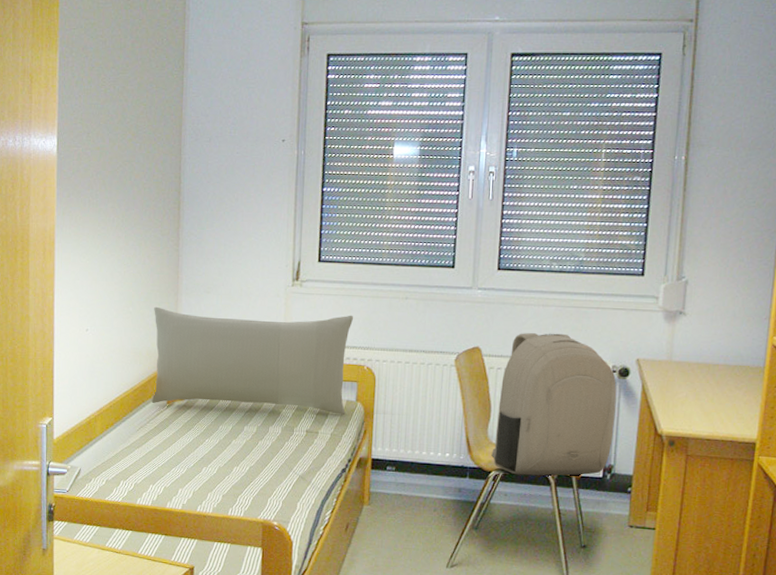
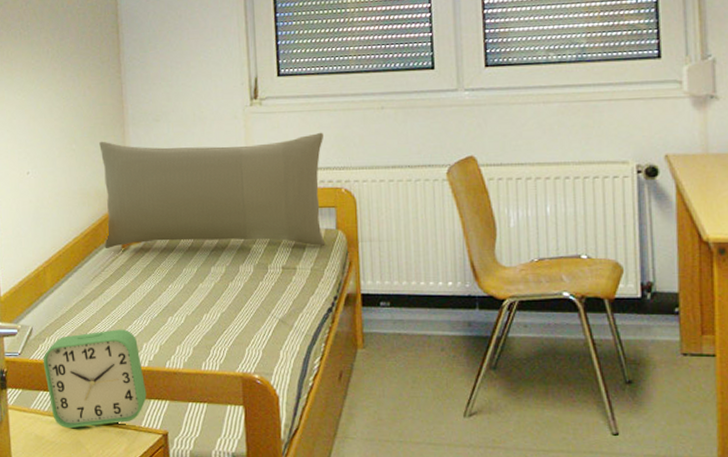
alarm clock: none [88,475,178,559] -> present [43,329,147,429]
backpack: present [491,332,617,476] -> none [503,132,649,302]

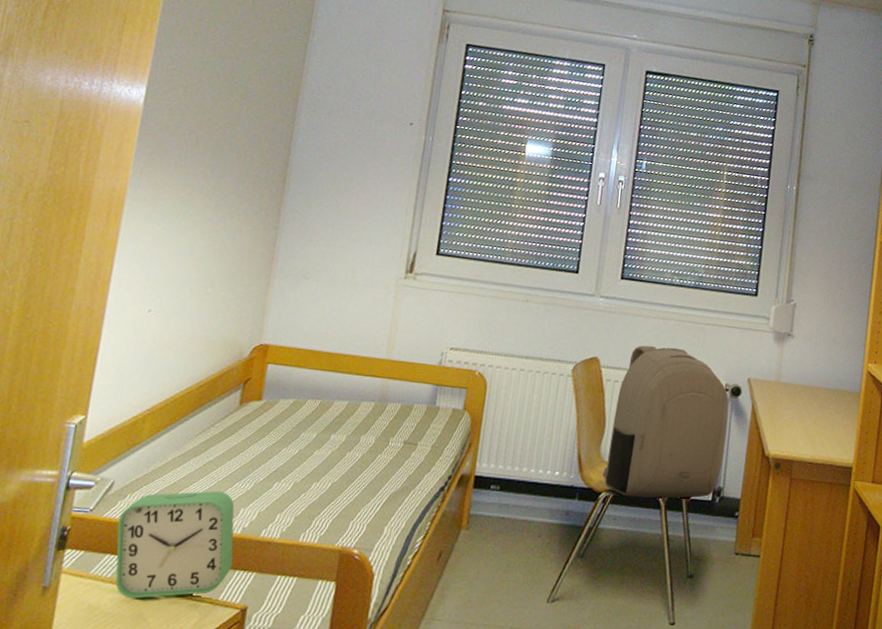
pillow: present [99,132,326,248] -> none [220,289,468,426]
backpack: none [503,132,649,302] -> present [603,345,729,498]

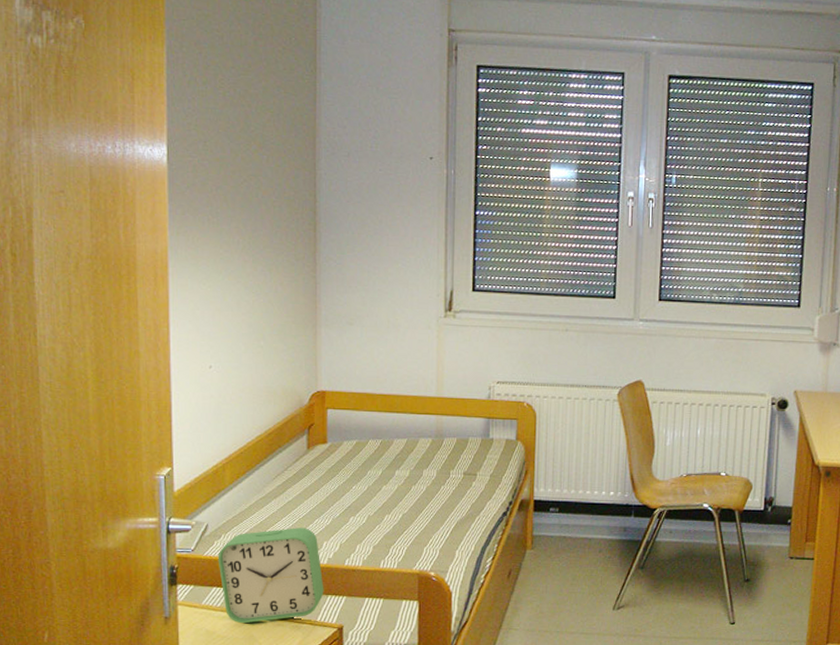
backpack: present [603,345,729,498] -> none [656,365,776,512]

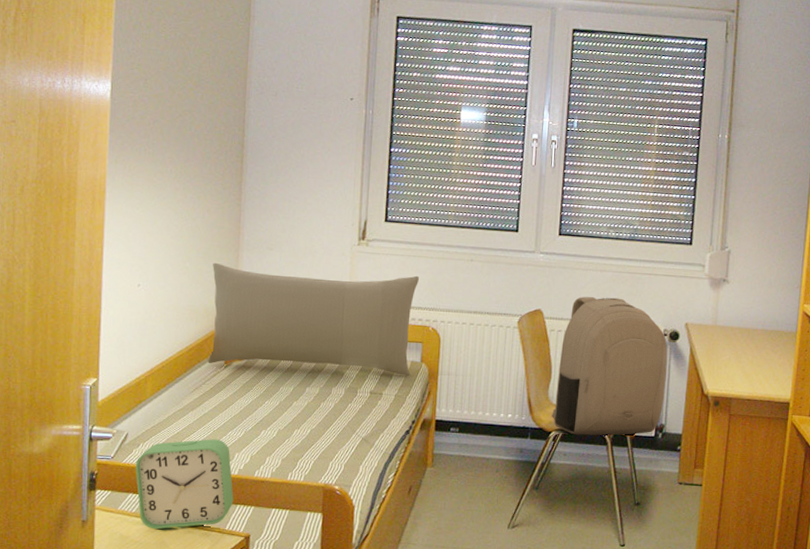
pillow: none [289,340,511,456] -> present [208,262,419,377]
backpack: none [656,365,776,512] -> present [552,296,668,436]

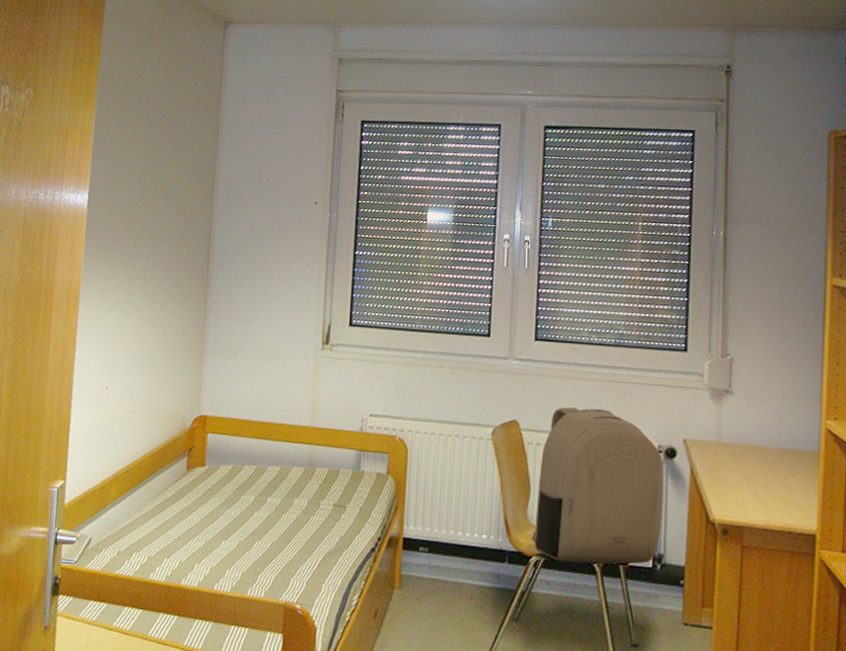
alarm clock: present [135,439,234,530] -> none [97,547,193,641]
pillow: present [208,262,419,377] -> none [170,366,385,489]

